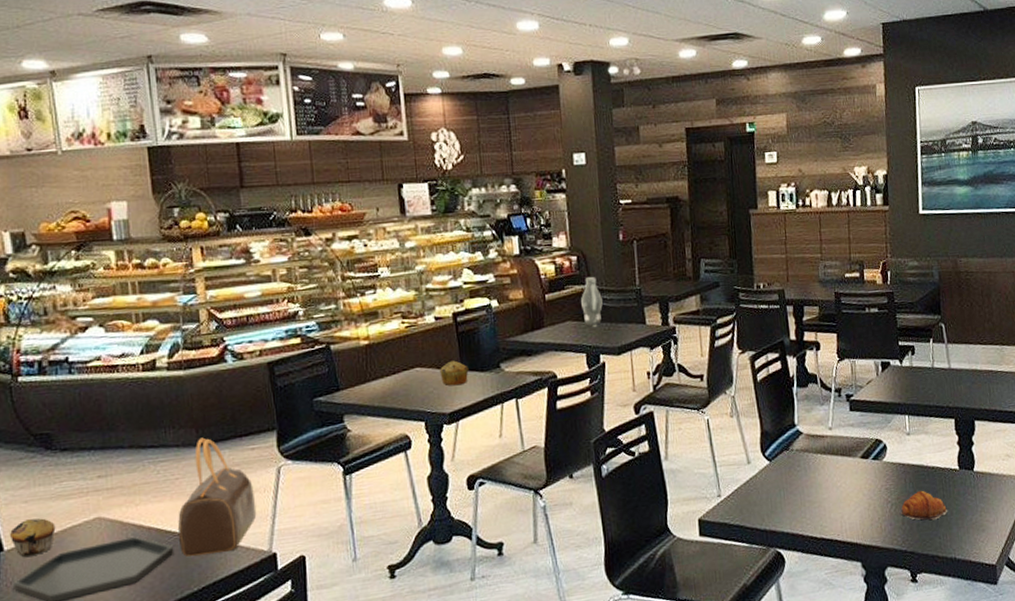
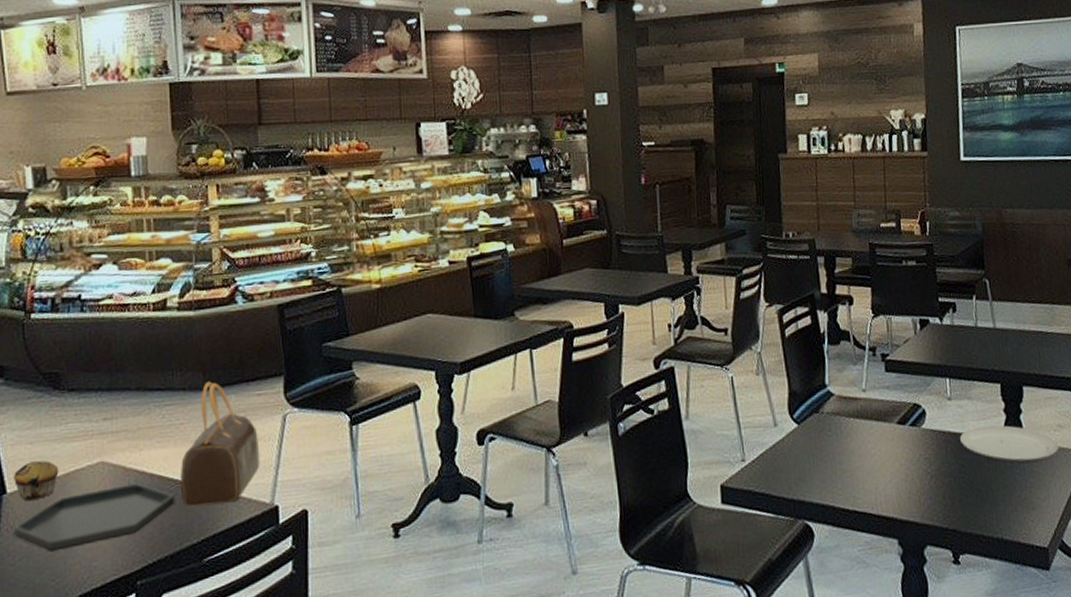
muffin: present [440,360,469,386] -> none [452,307,482,334]
vase: present [581,277,603,328] -> none [600,222,623,276]
croissant: present [901,490,947,521] -> none [941,461,993,496]
plate: none [918,456,1007,491] -> present [960,425,1059,464]

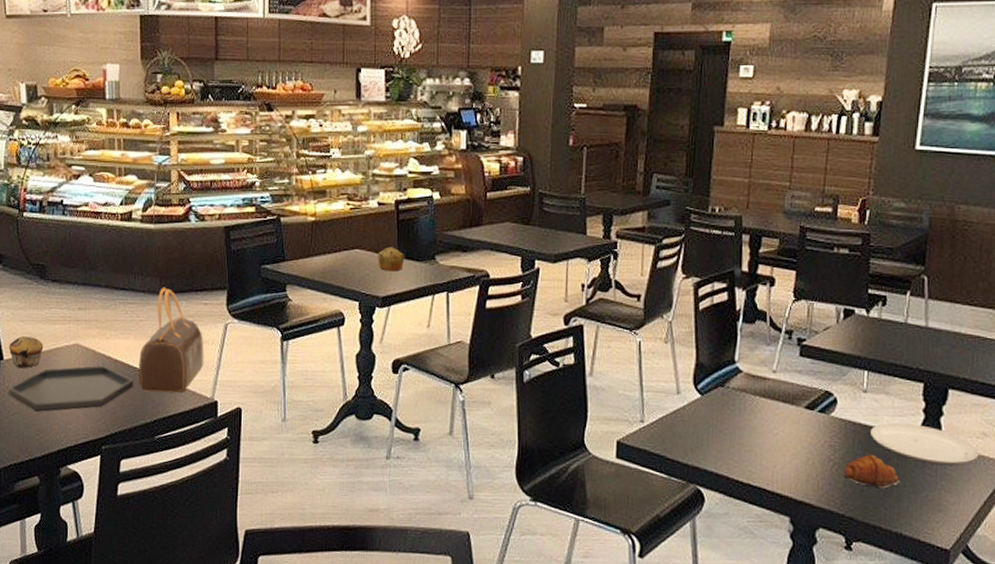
muffin: none [452,307,482,334] -> present [378,247,405,272]
croissant: none [941,461,993,496] -> present [843,454,899,489]

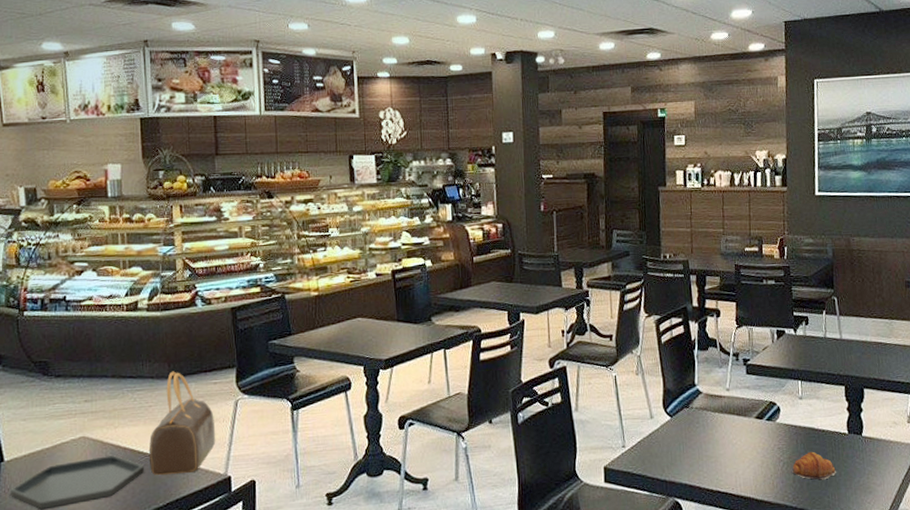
muffin: present [9,336,43,368] -> none [10,435,48,467]
muffin: present [378,247,405,272] -> none [379,313,404,335]
plate: present [871,422,980,466] -> none [809,421,894,454]

